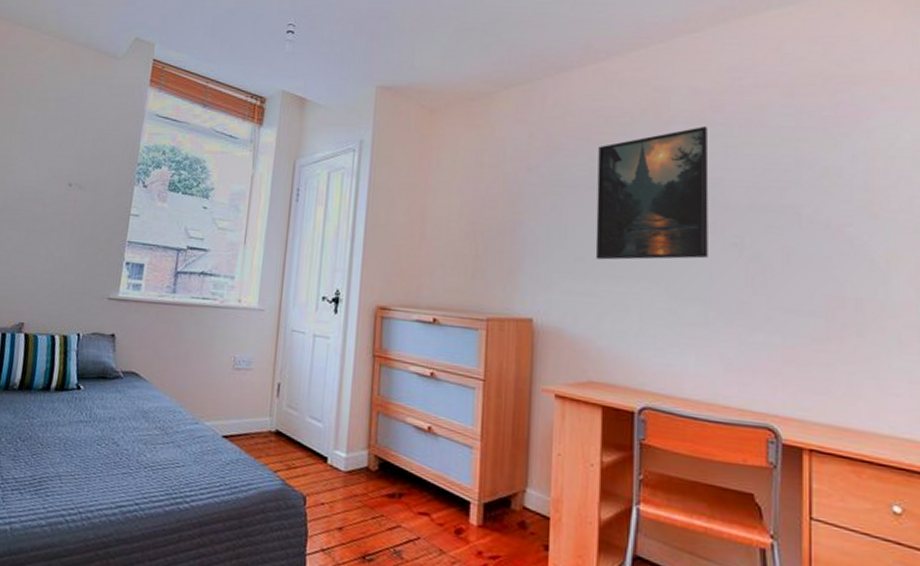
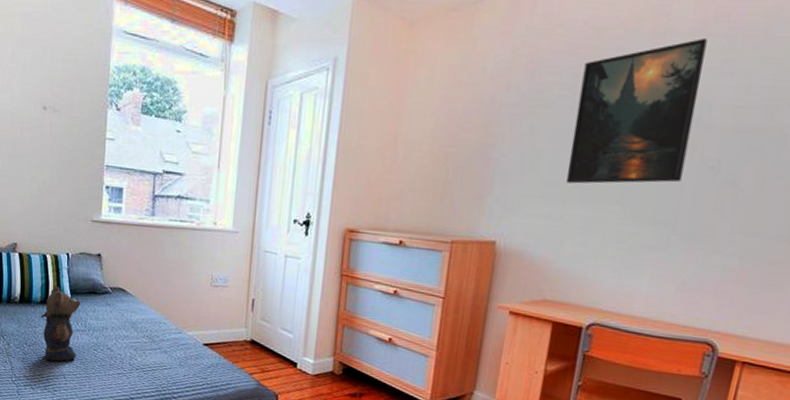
teddy bear: none [40,370,87,460] -> present [40,286,80,362]

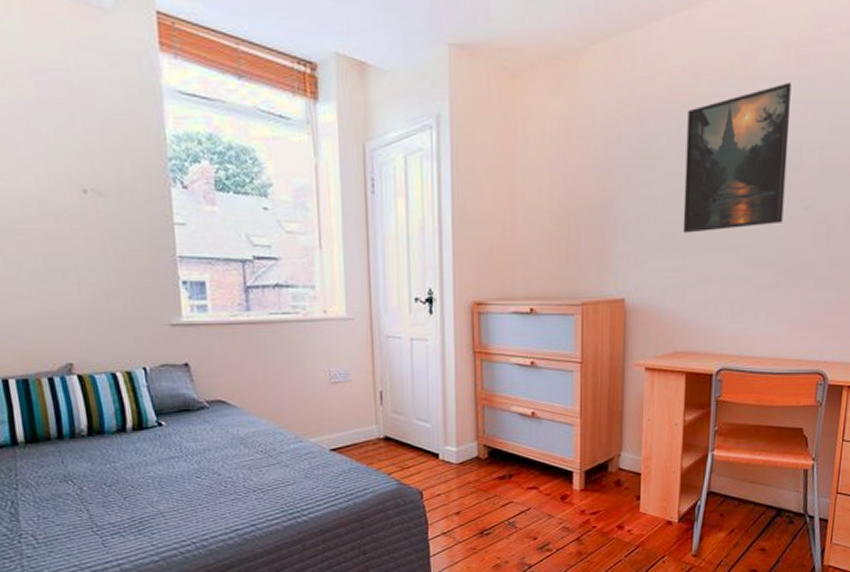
teddy bear: present [40,286,80,362] -> none [119,409,175,500]

